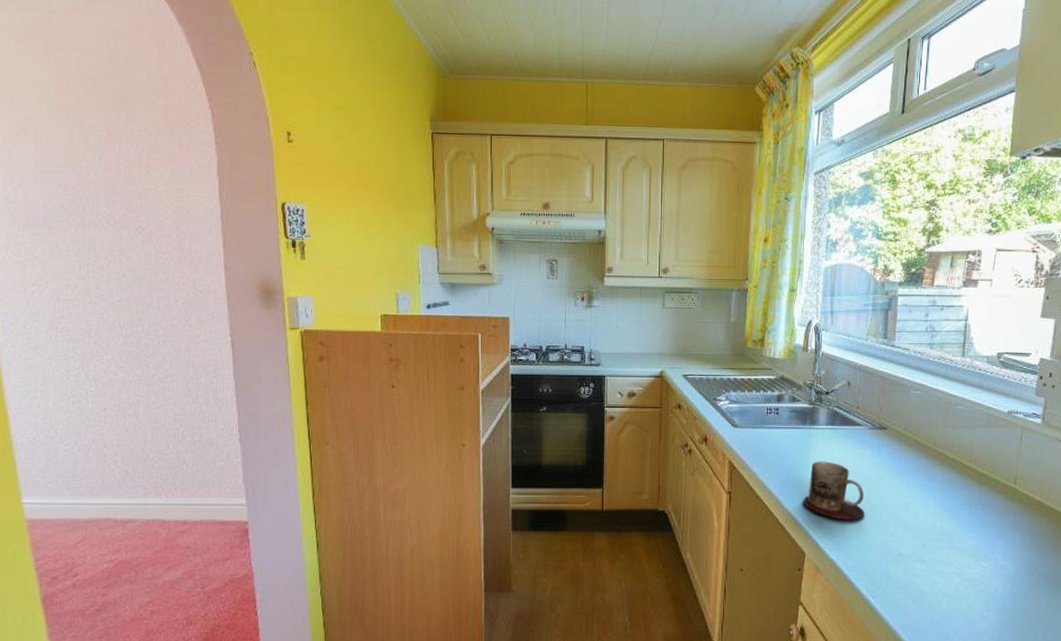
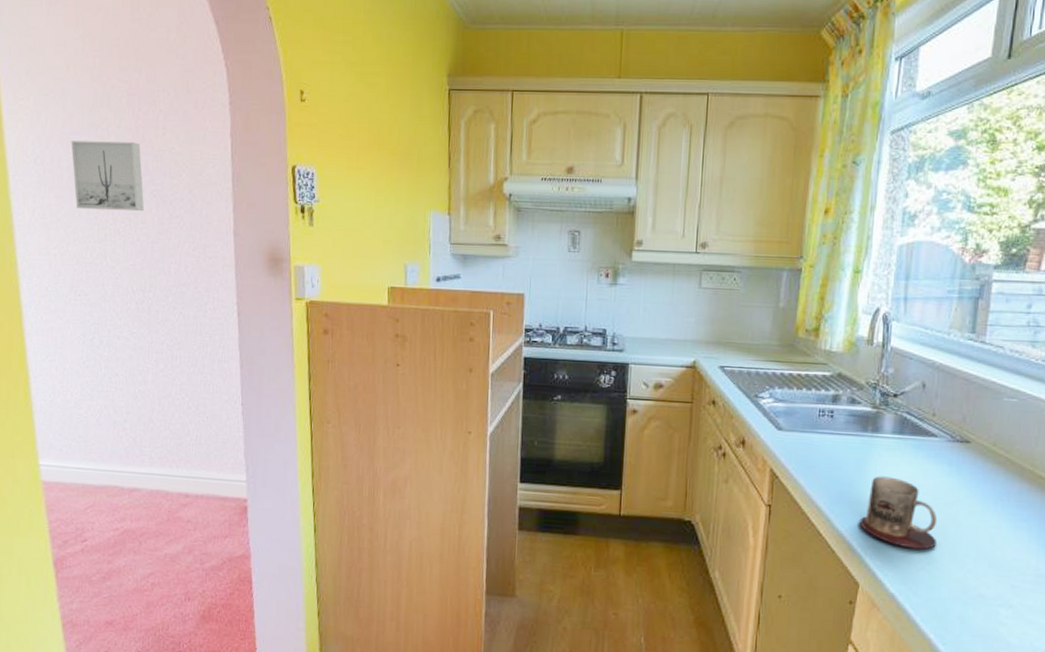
wall art: none [46,179,130,248] -> present [71,141,145,212]

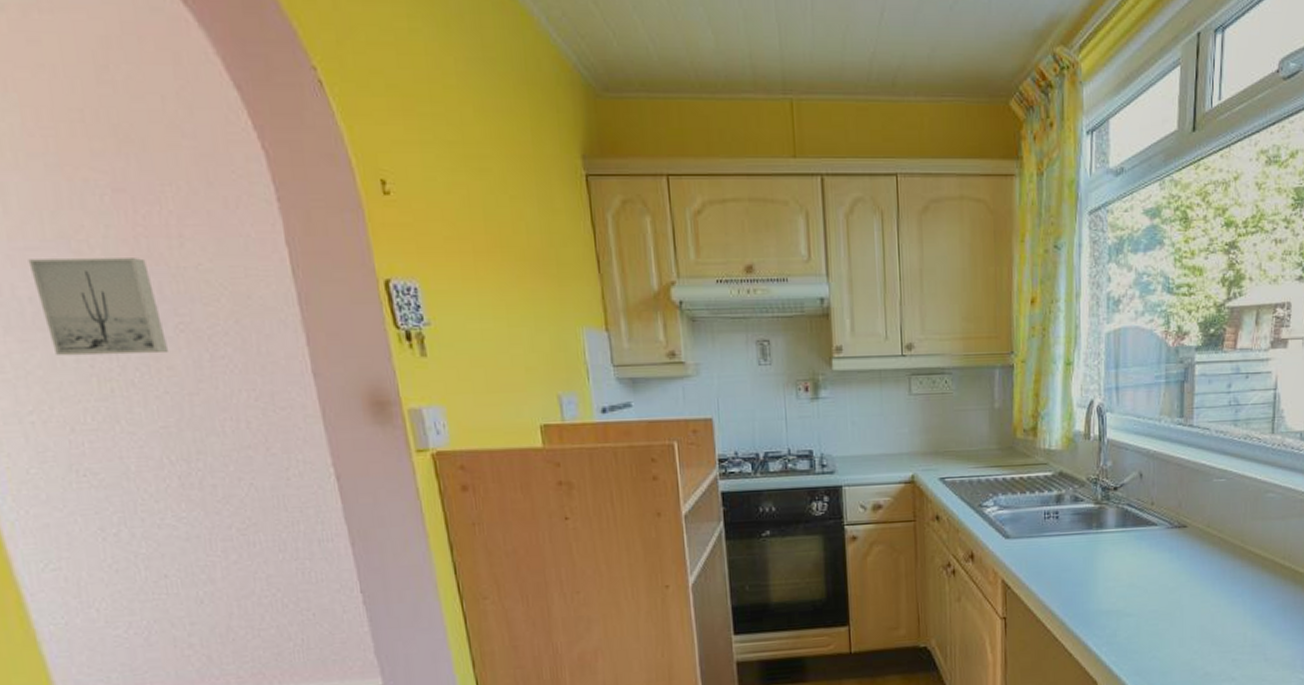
mug: present [859,476,938,550] -> none [1092,571,1164,640]

